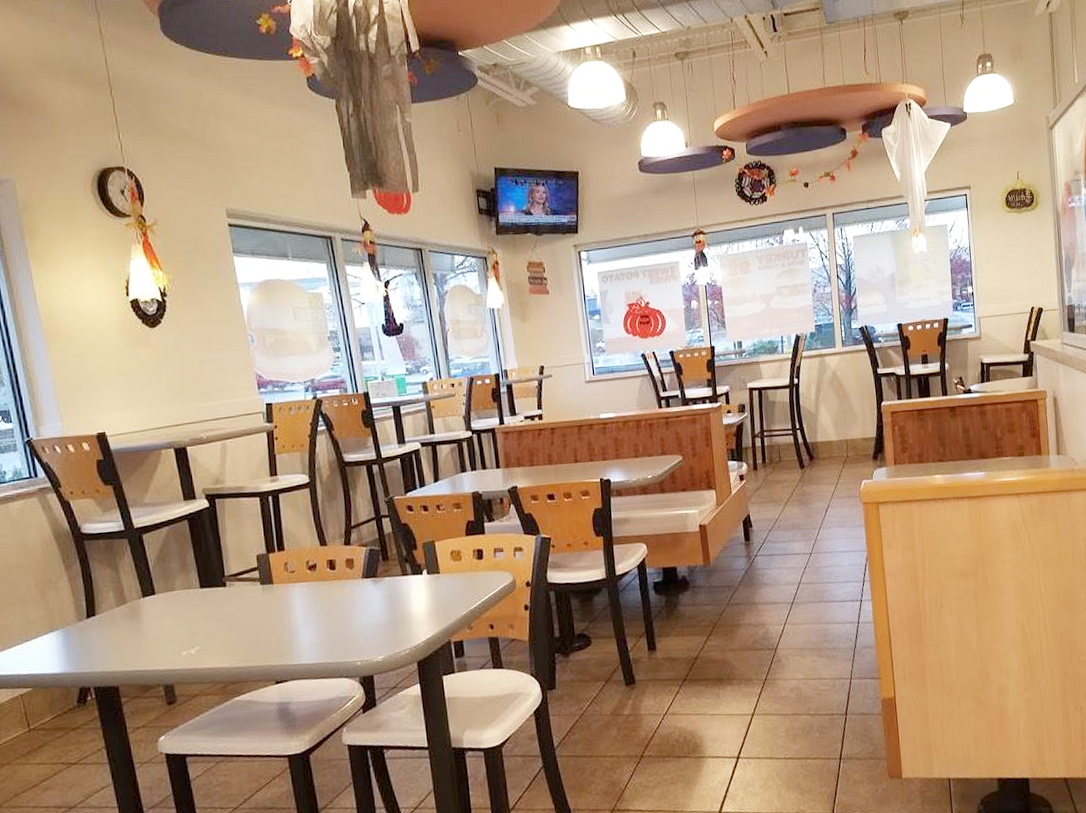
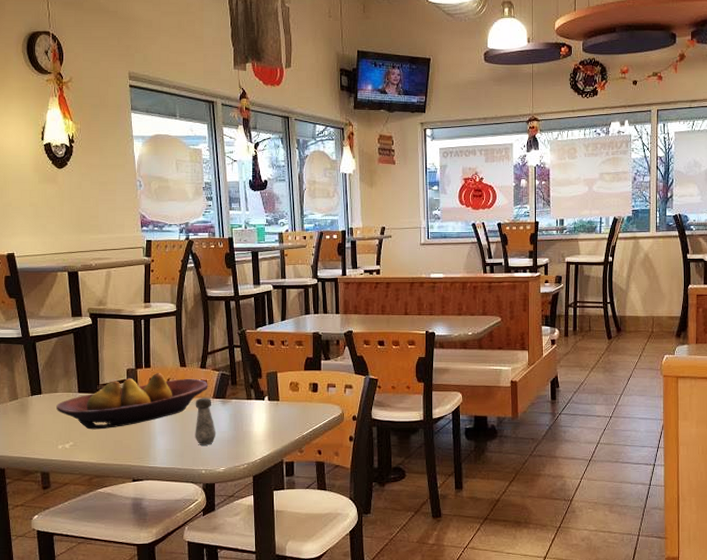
fruit bowl: none [175,555,355,630] -> present [56,373,208,430]
salt shaker: none [341,578,370,634] -> present [195,398,216,445]

